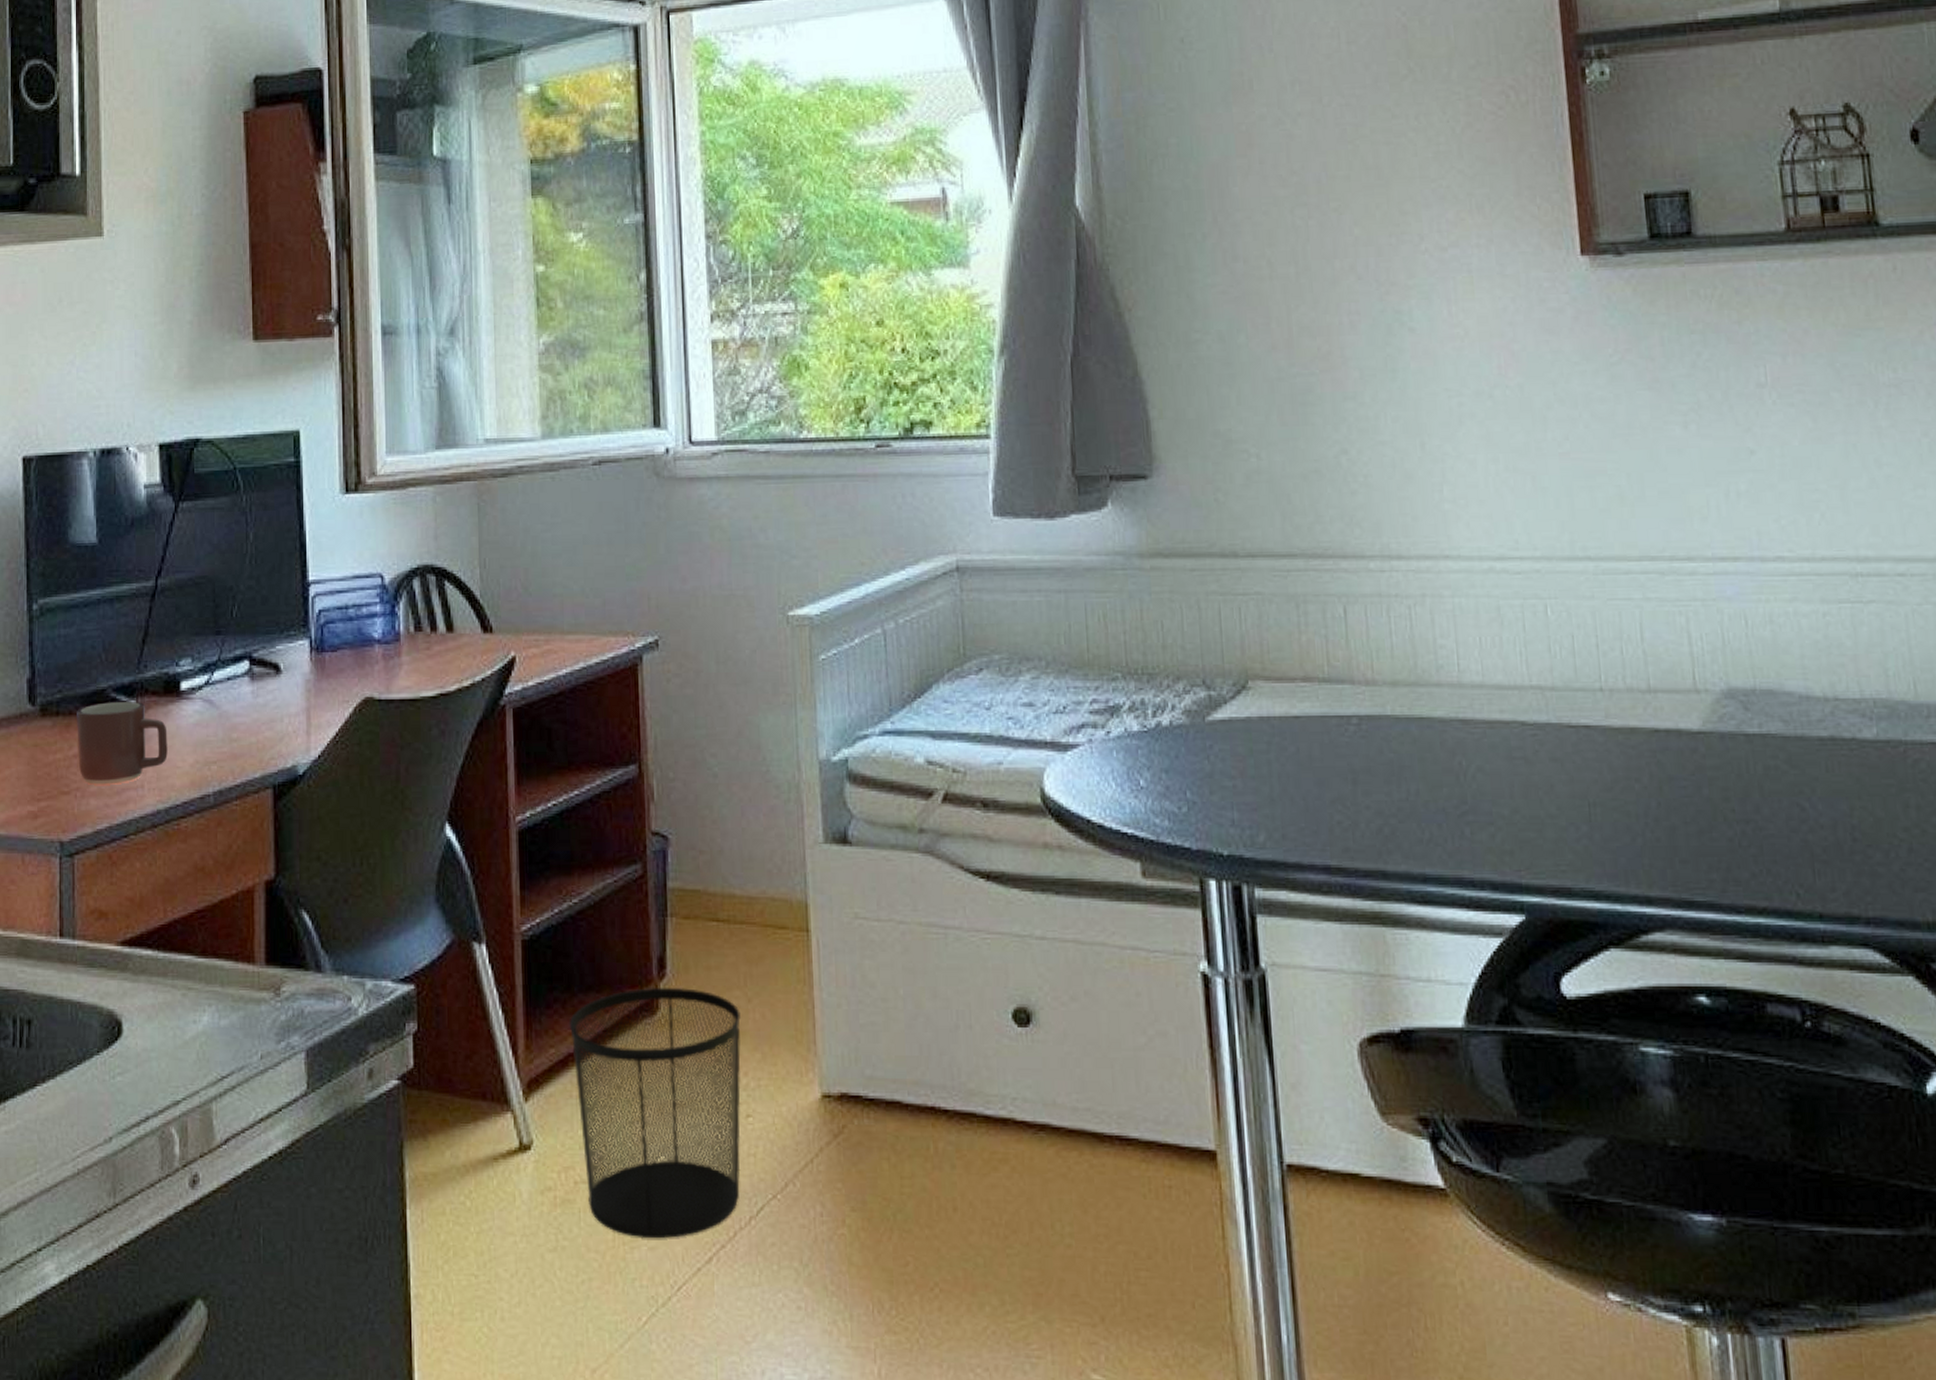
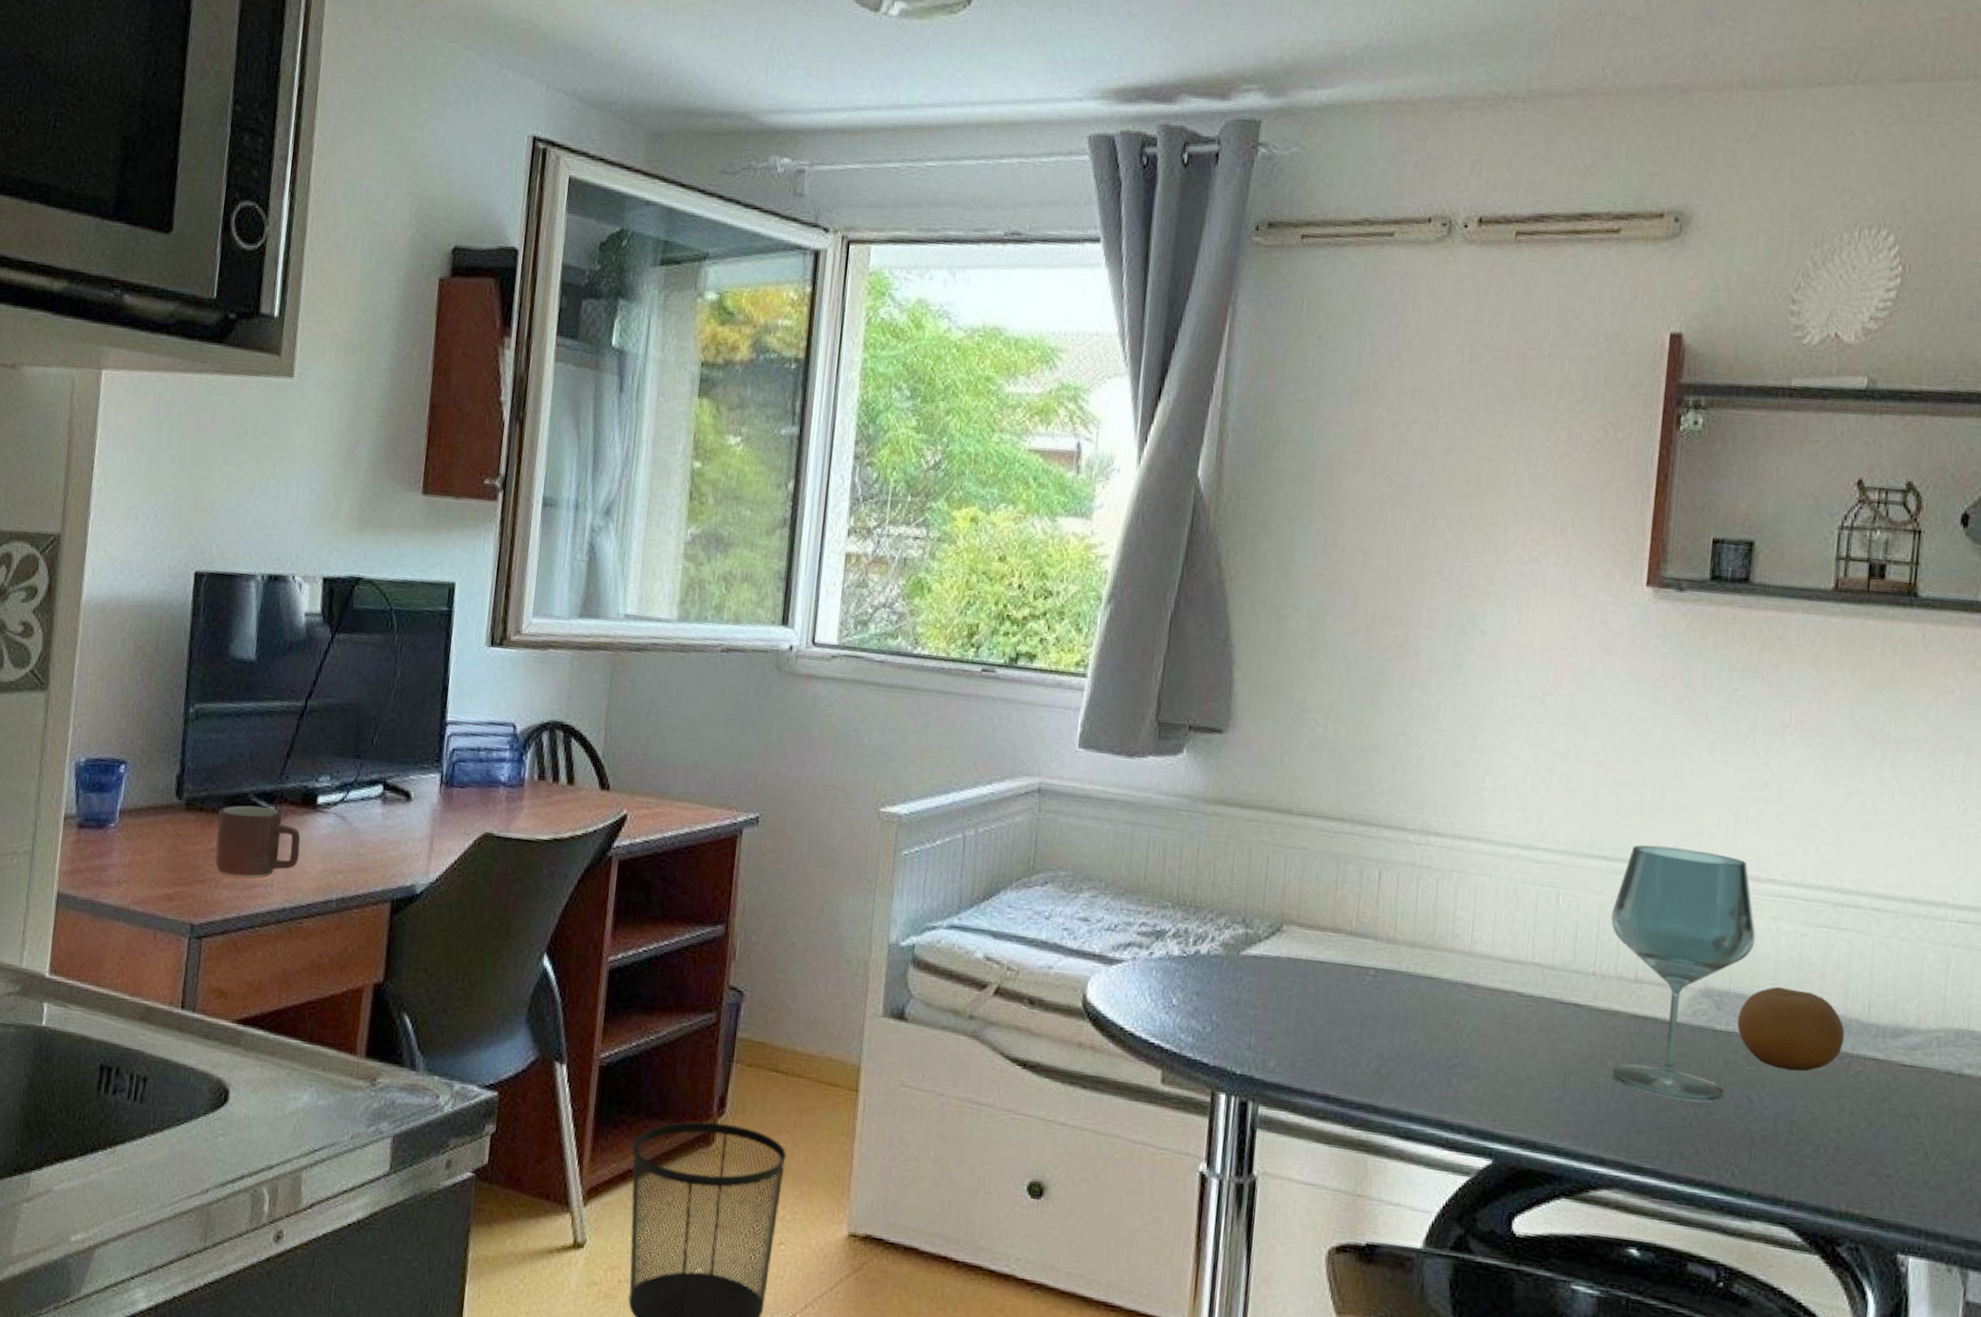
wine glass: none [1608,536,1774,819] -> present [1611,845,1756,1102]
fruit: none [1769,675,1894,769] -> present [1736,986,1845,1072]

